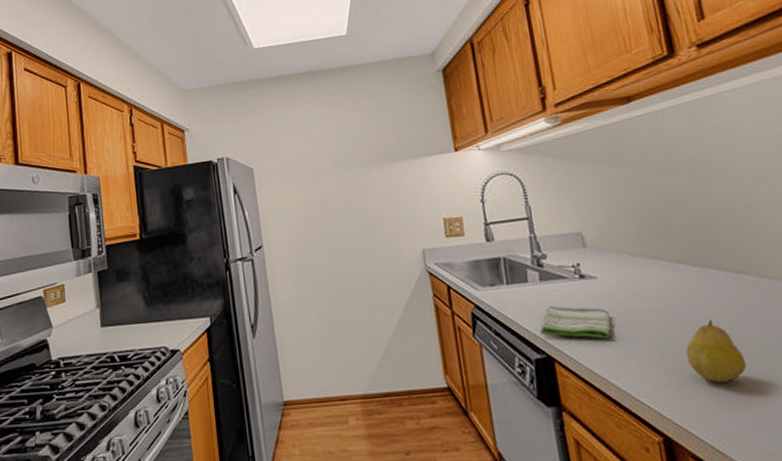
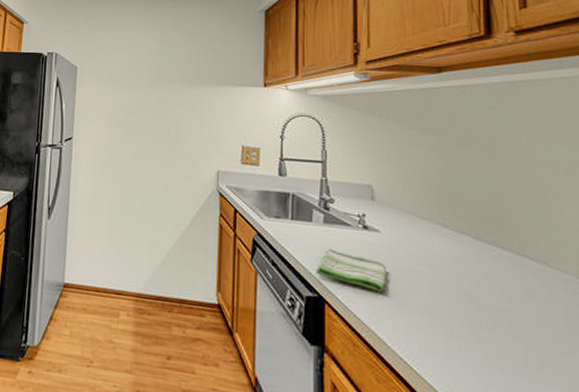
fruit: present [686,320,747,382] -> none [457,296,518,361]

